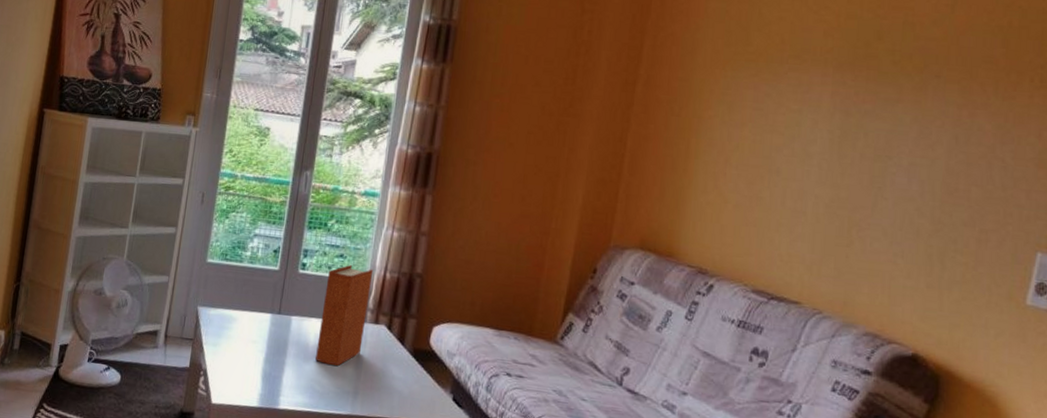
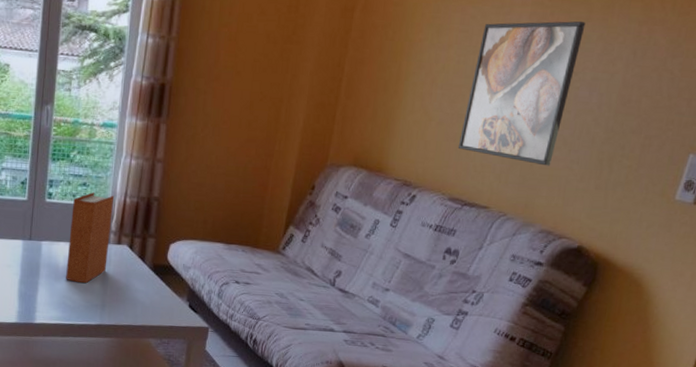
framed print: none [759,101,896,259] -> present [457,21,586,166]

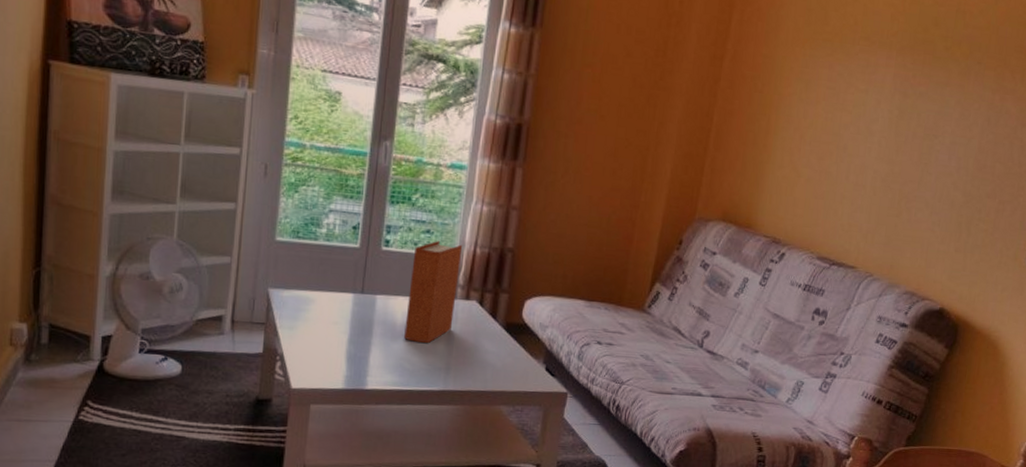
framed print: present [457,21,586,166] -> none [825,81,945,227]

